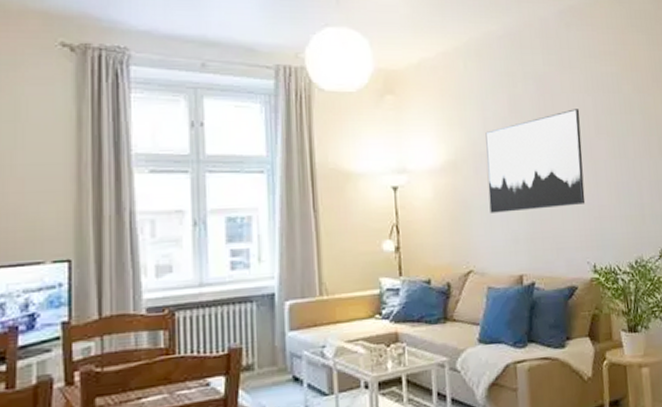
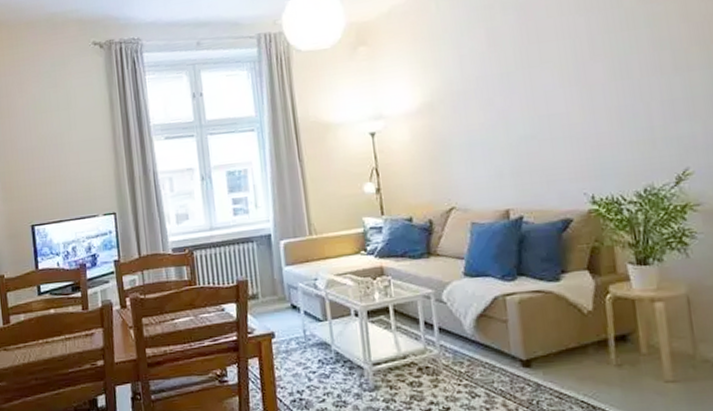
wall art: present [485,109,586,213] -> none [462,32,580,150]

